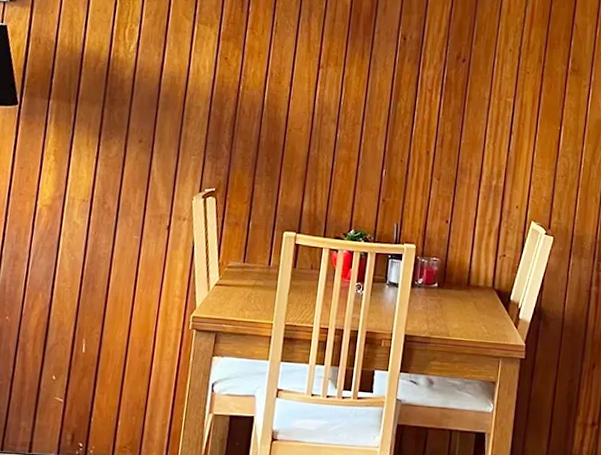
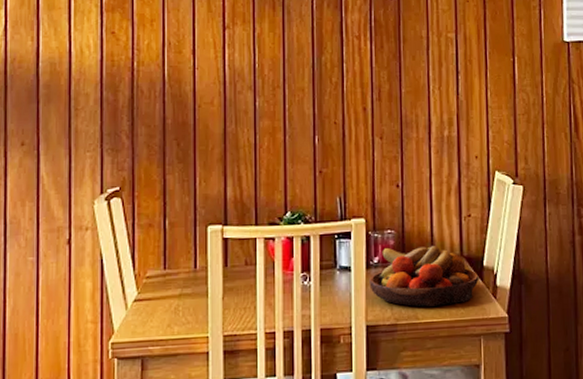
fruit bowl: none [412,272,505,328] -> present [369,245,479,307]

